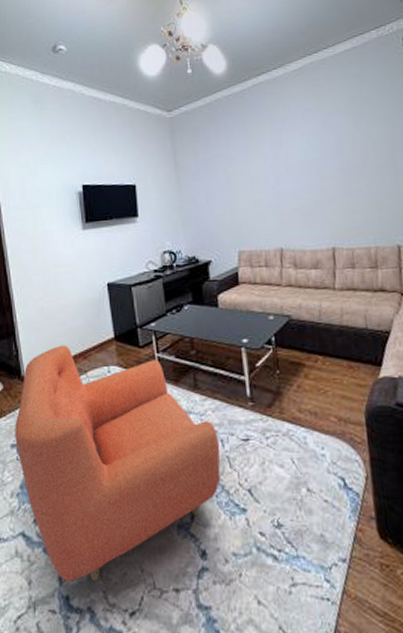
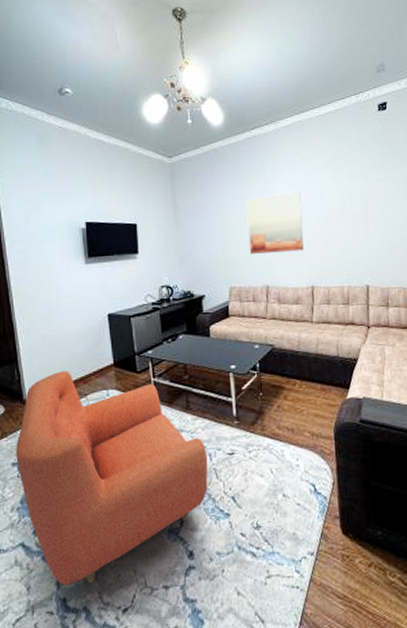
wall art: none [254,140,322,214] -> present [246,190,304,254]

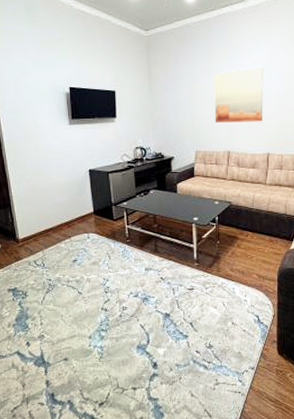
armchair: present [16,370,209,585] -> none [11,216,172,384]

